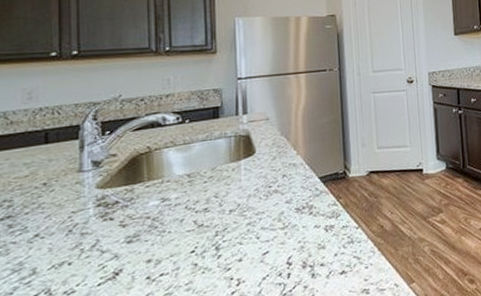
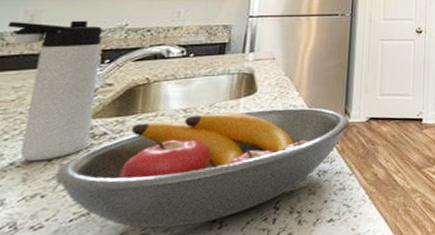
thermos bottle: none [8,94,103,233] -> present [7,20,103,162]
fruit bowl: none [77,165,350,288] -> present [54,107,349,228]

